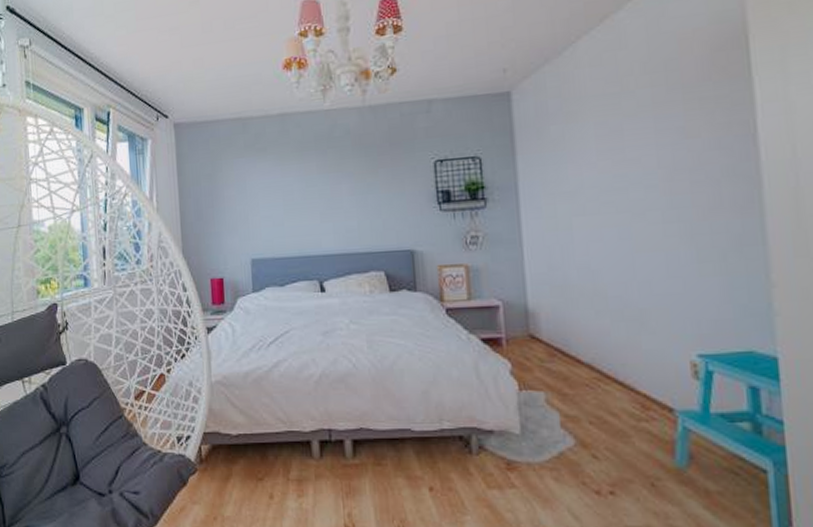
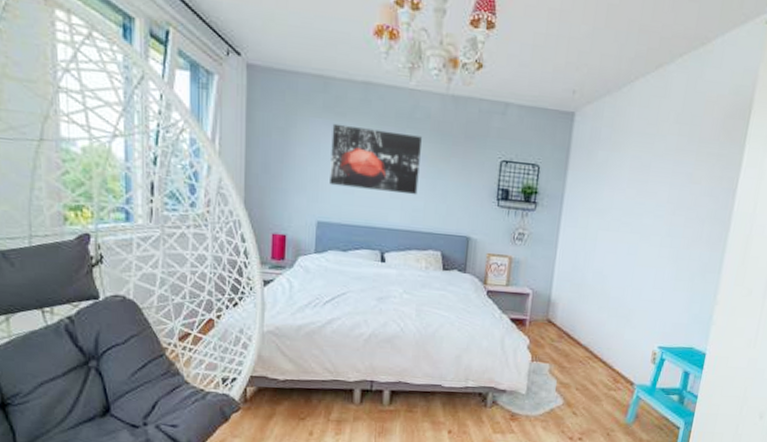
wall art: none [255,154,349,221] -> present [330,123,422,195]

